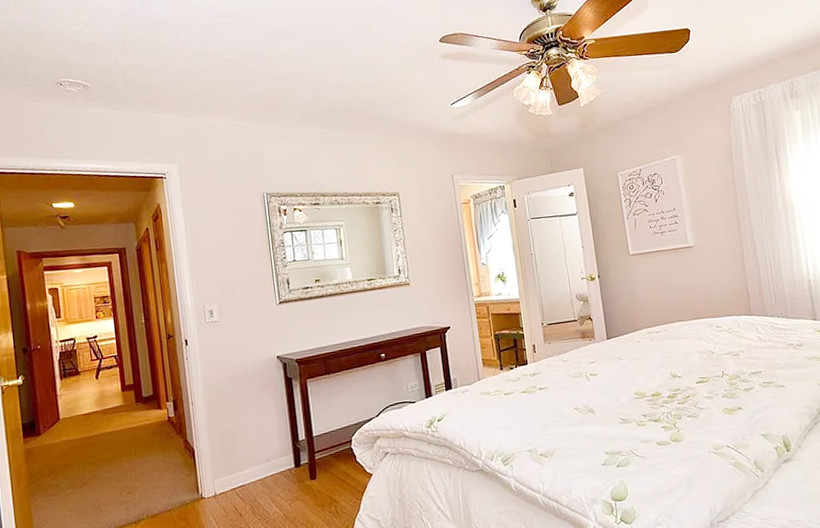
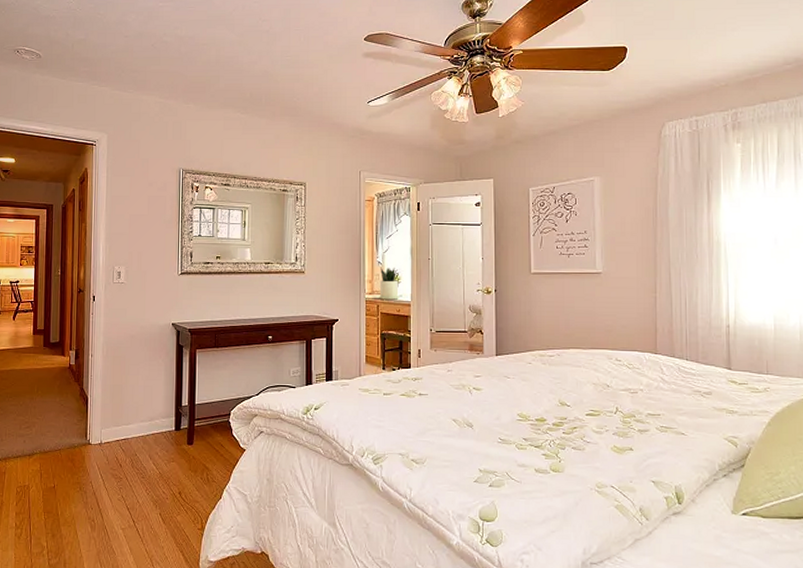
planter: none [485,267,508,301] -> present [378,268,400,300]

